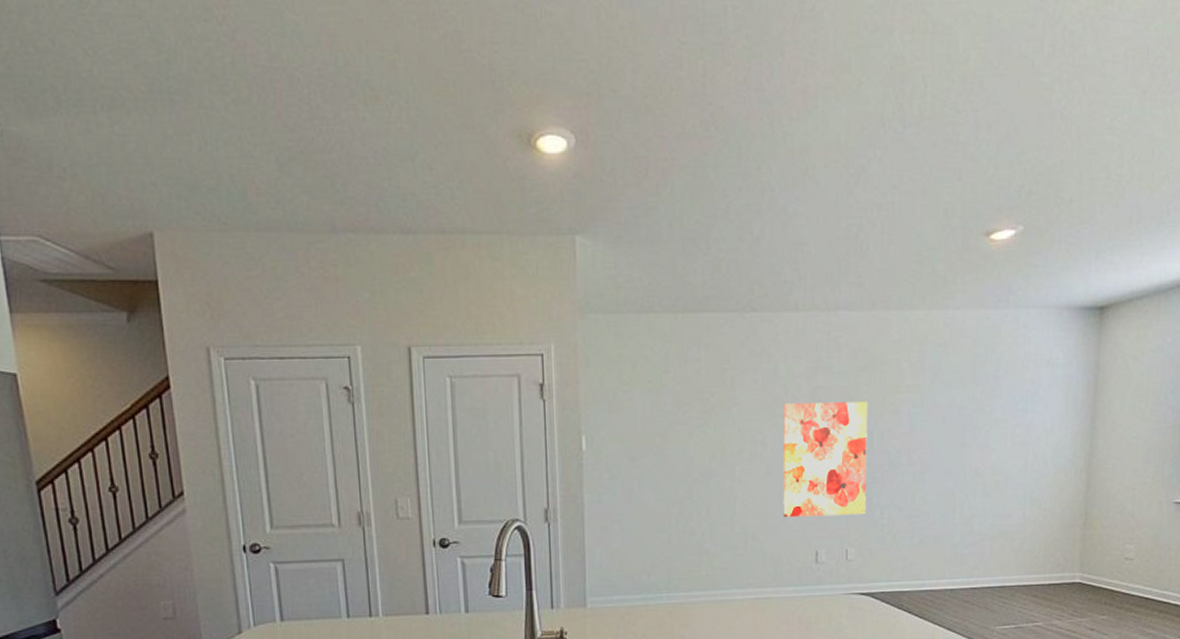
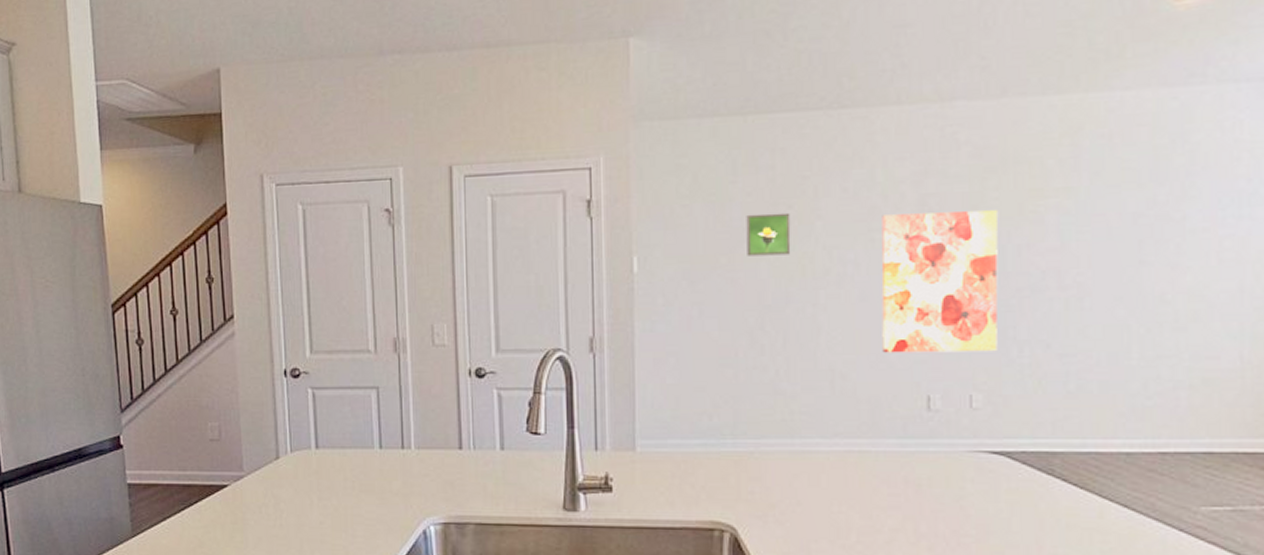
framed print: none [677,399,713,437] -> present [746,212,791,256]

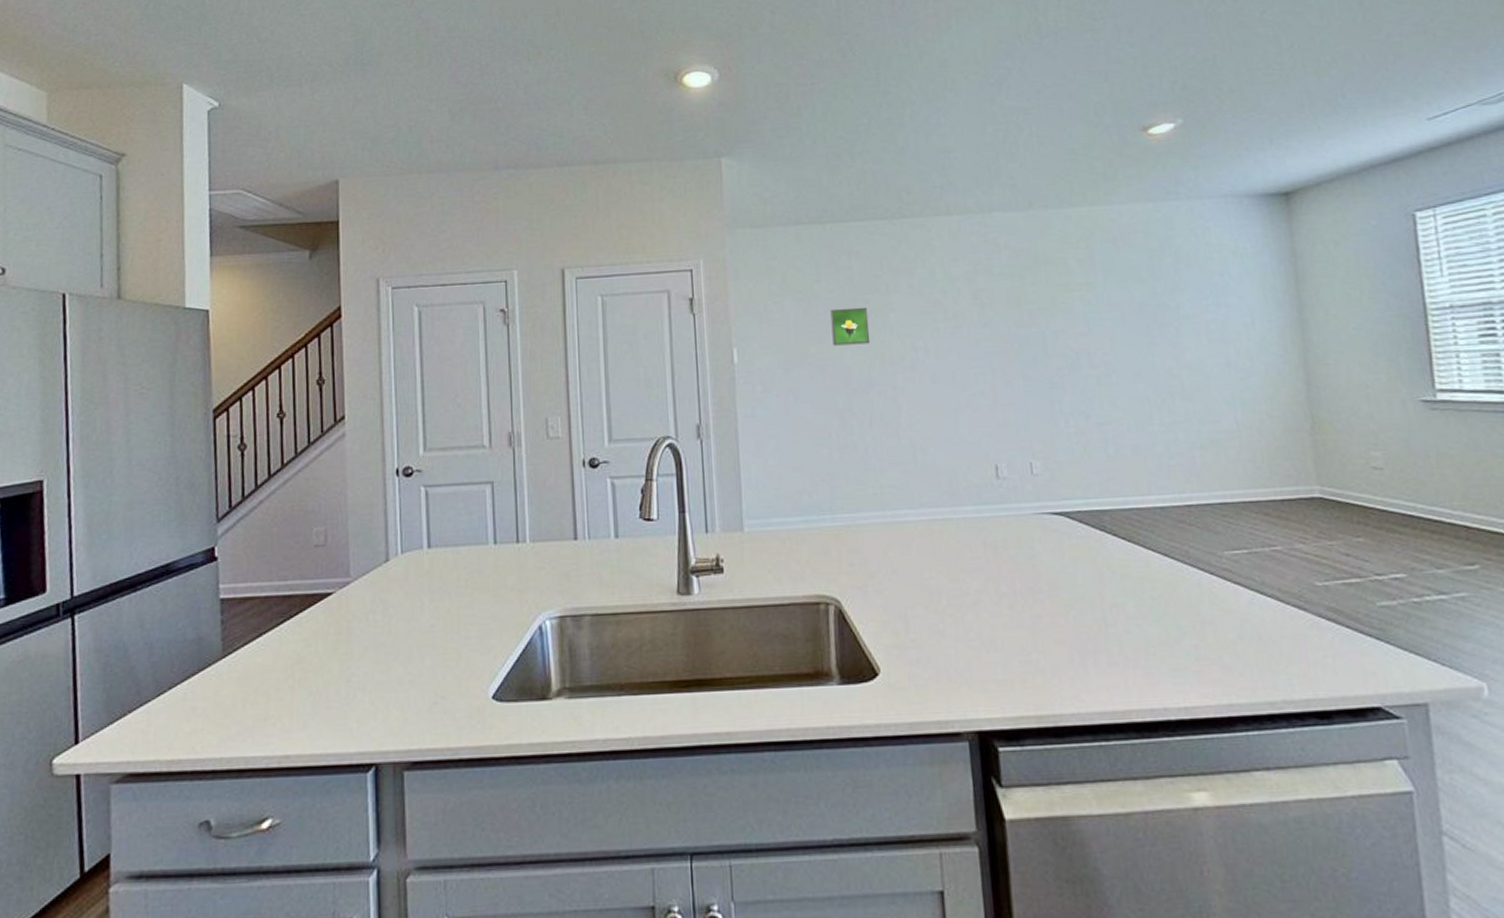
wall art: present [881,210,999,353] -> none [943,302,1048,429]

